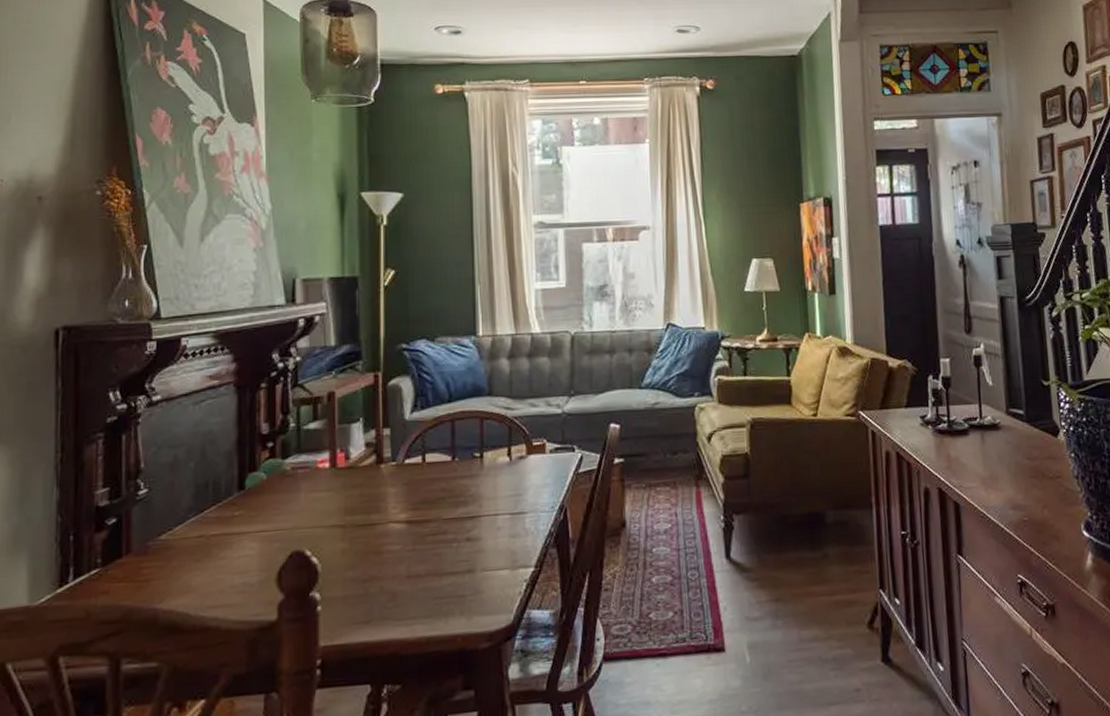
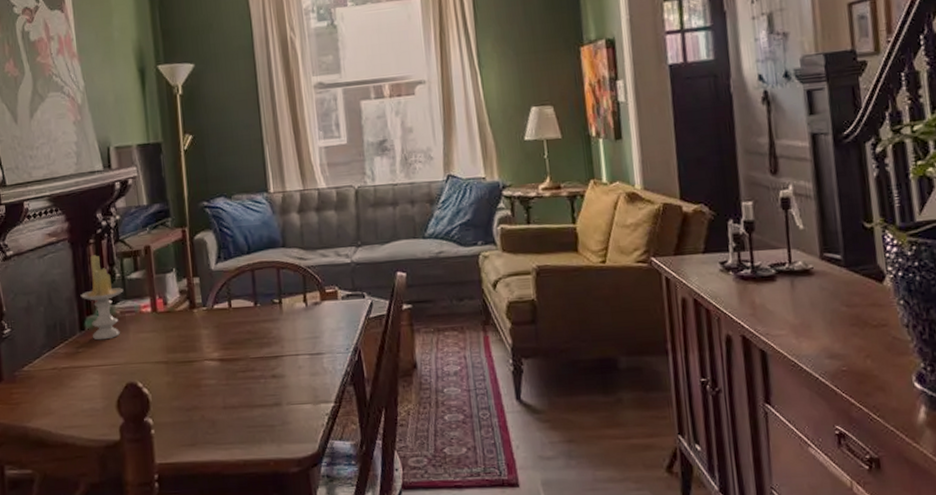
candle: none [243,401,298,501] -> present [80,255,124,340]

